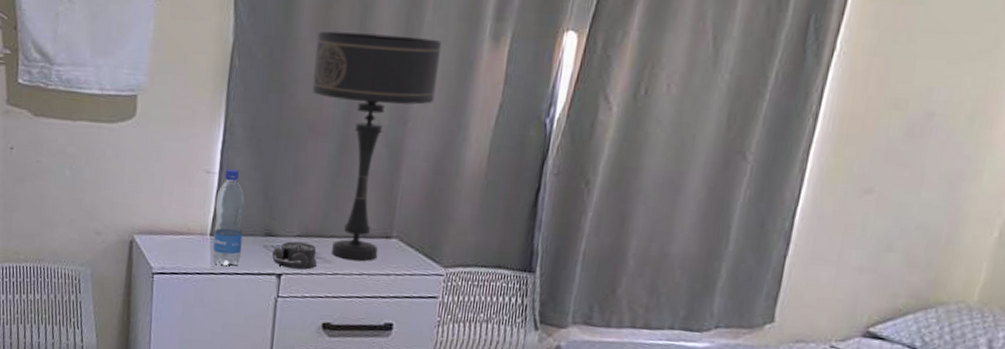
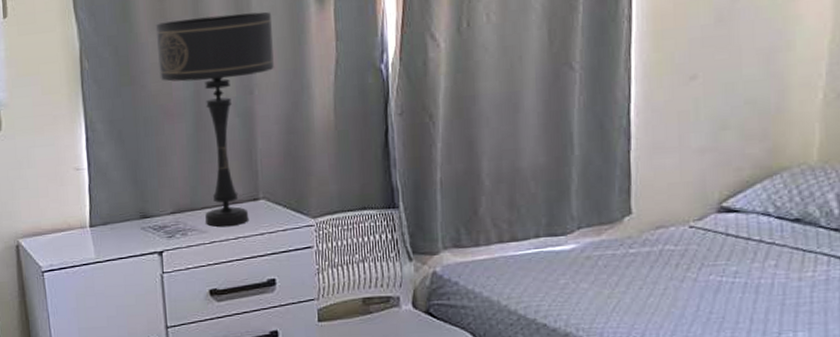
bottle: present [212,169,245,268] -> none [89,162,122,255]
alarm clock: present [271,241,321,271] -> none [150,218,196,246]

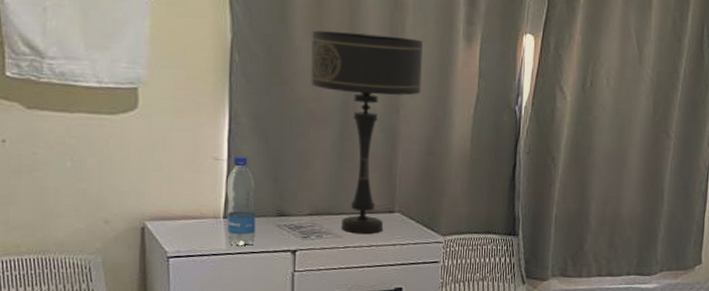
bottle: none [89,162,122,255] -> present [226,155,256,248]

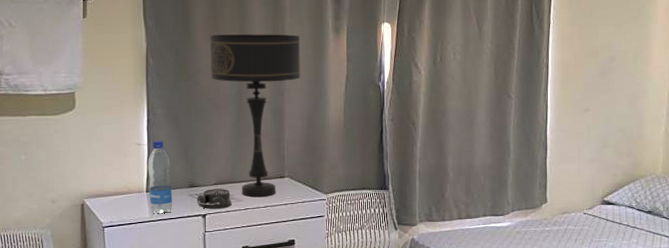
alarm clock: none [285,220,331,246] -> present [196,189,234,210]

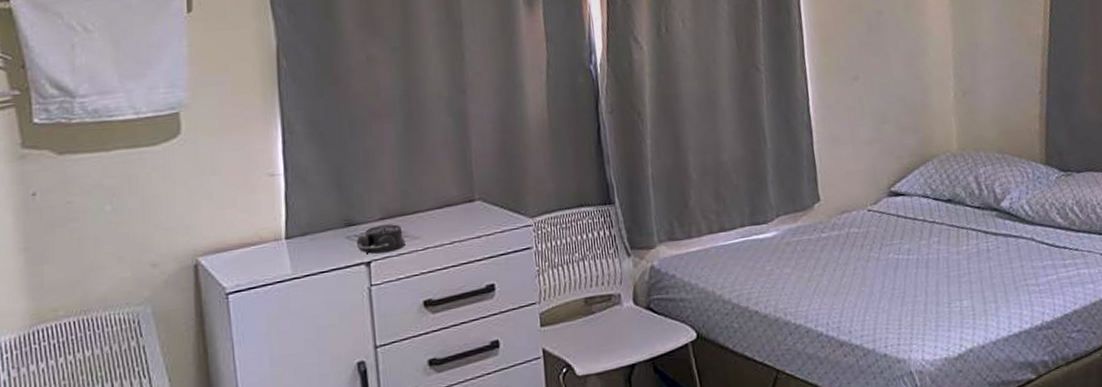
bottle: present [147,140,173,215] -> none [285,166,324,269]
table lamp: present [209,34,300,198] -> none [361,13,486,232]

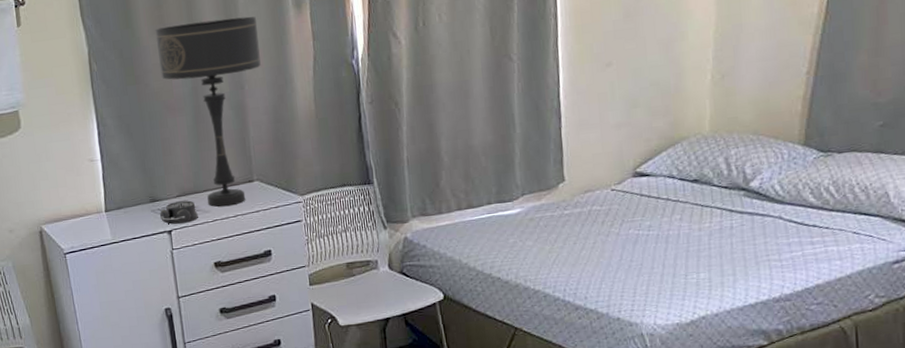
table lamp: none [361,13,486,232] -> present [155,16,261,207]

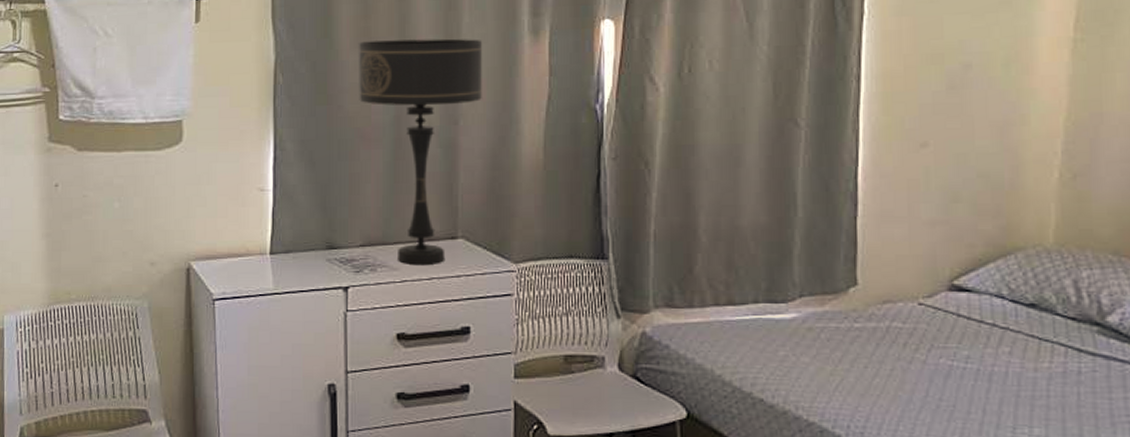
alarm clock: present [159,200,199,225] -> none [335,252,386,281]

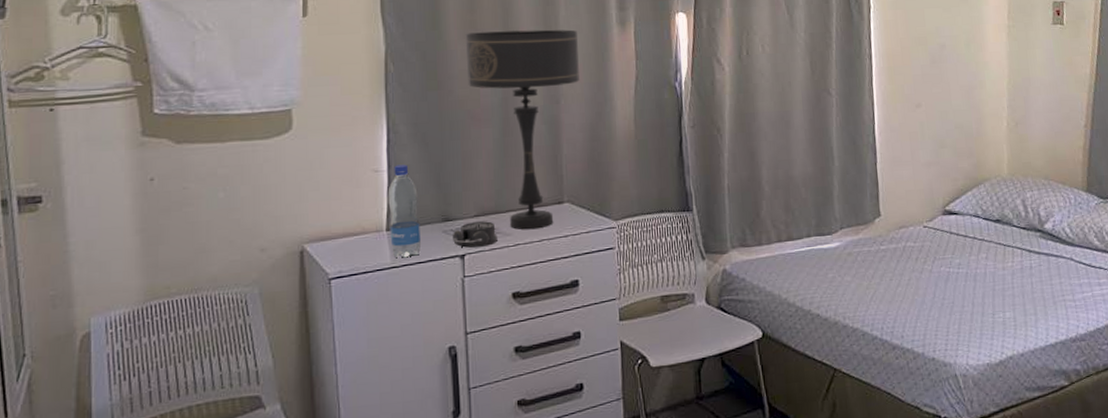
bottle: none [272,184,305,286] -> present [388,164,422,259]
alarm clock: none [335,252,386,281] -> present [452,221,500,249]

